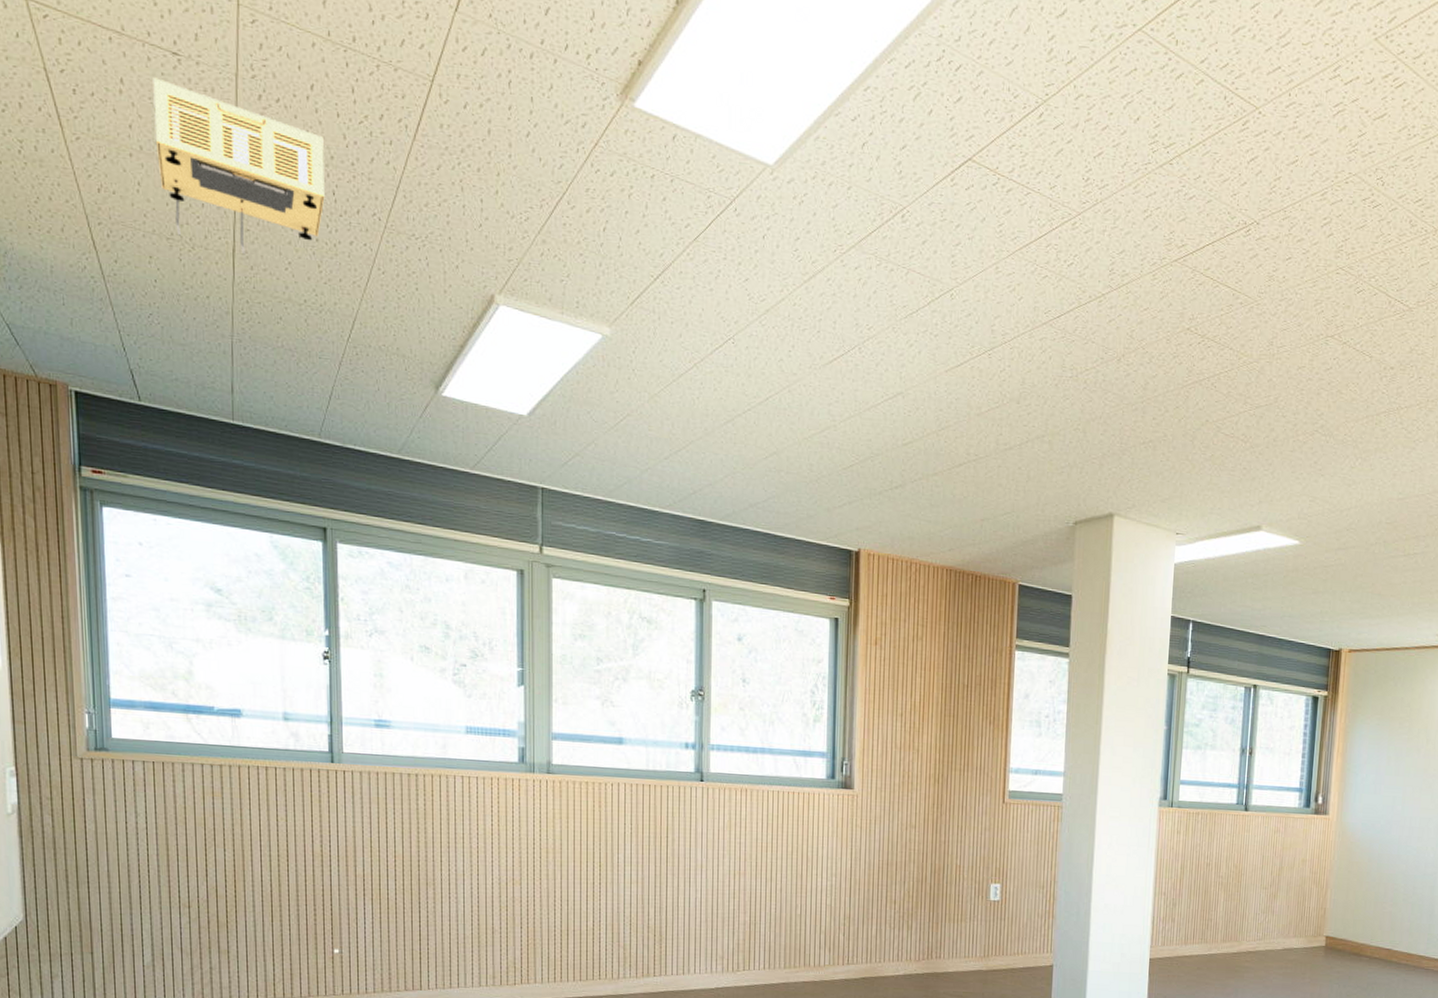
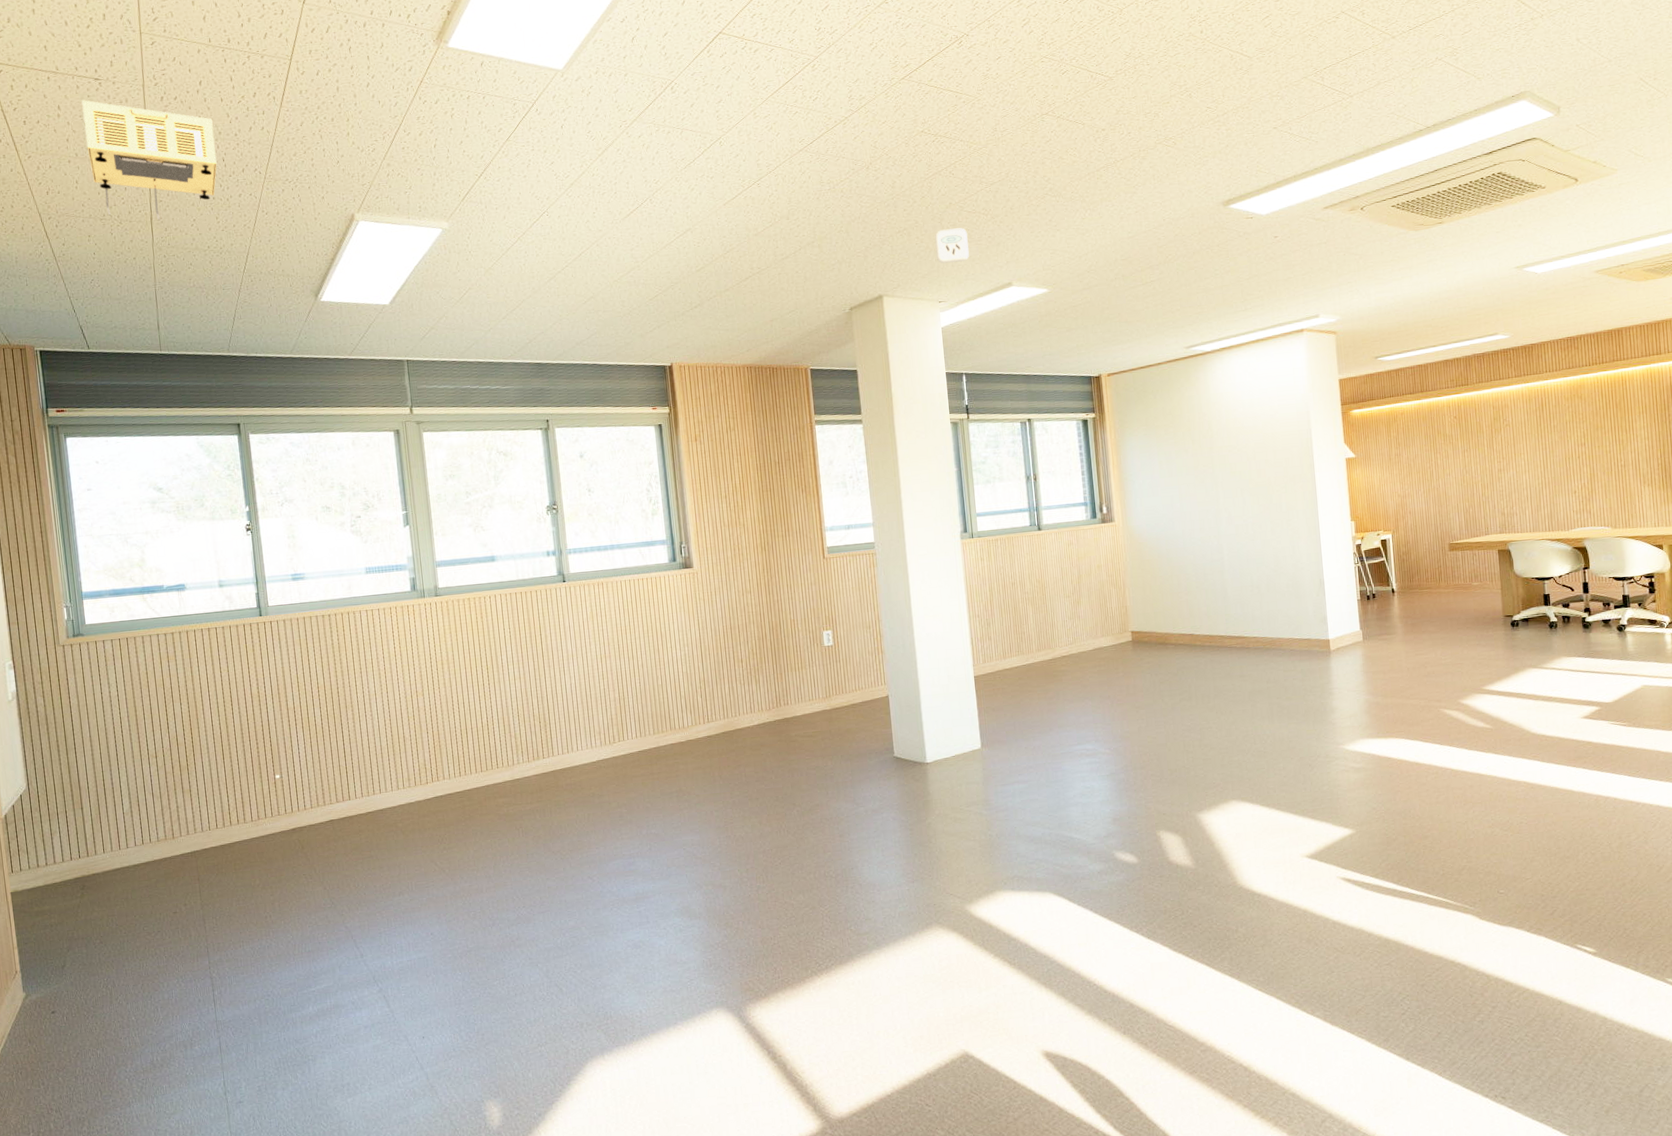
smoke detector: none [1182,450,1220,491] -> present [935,228,969,264]

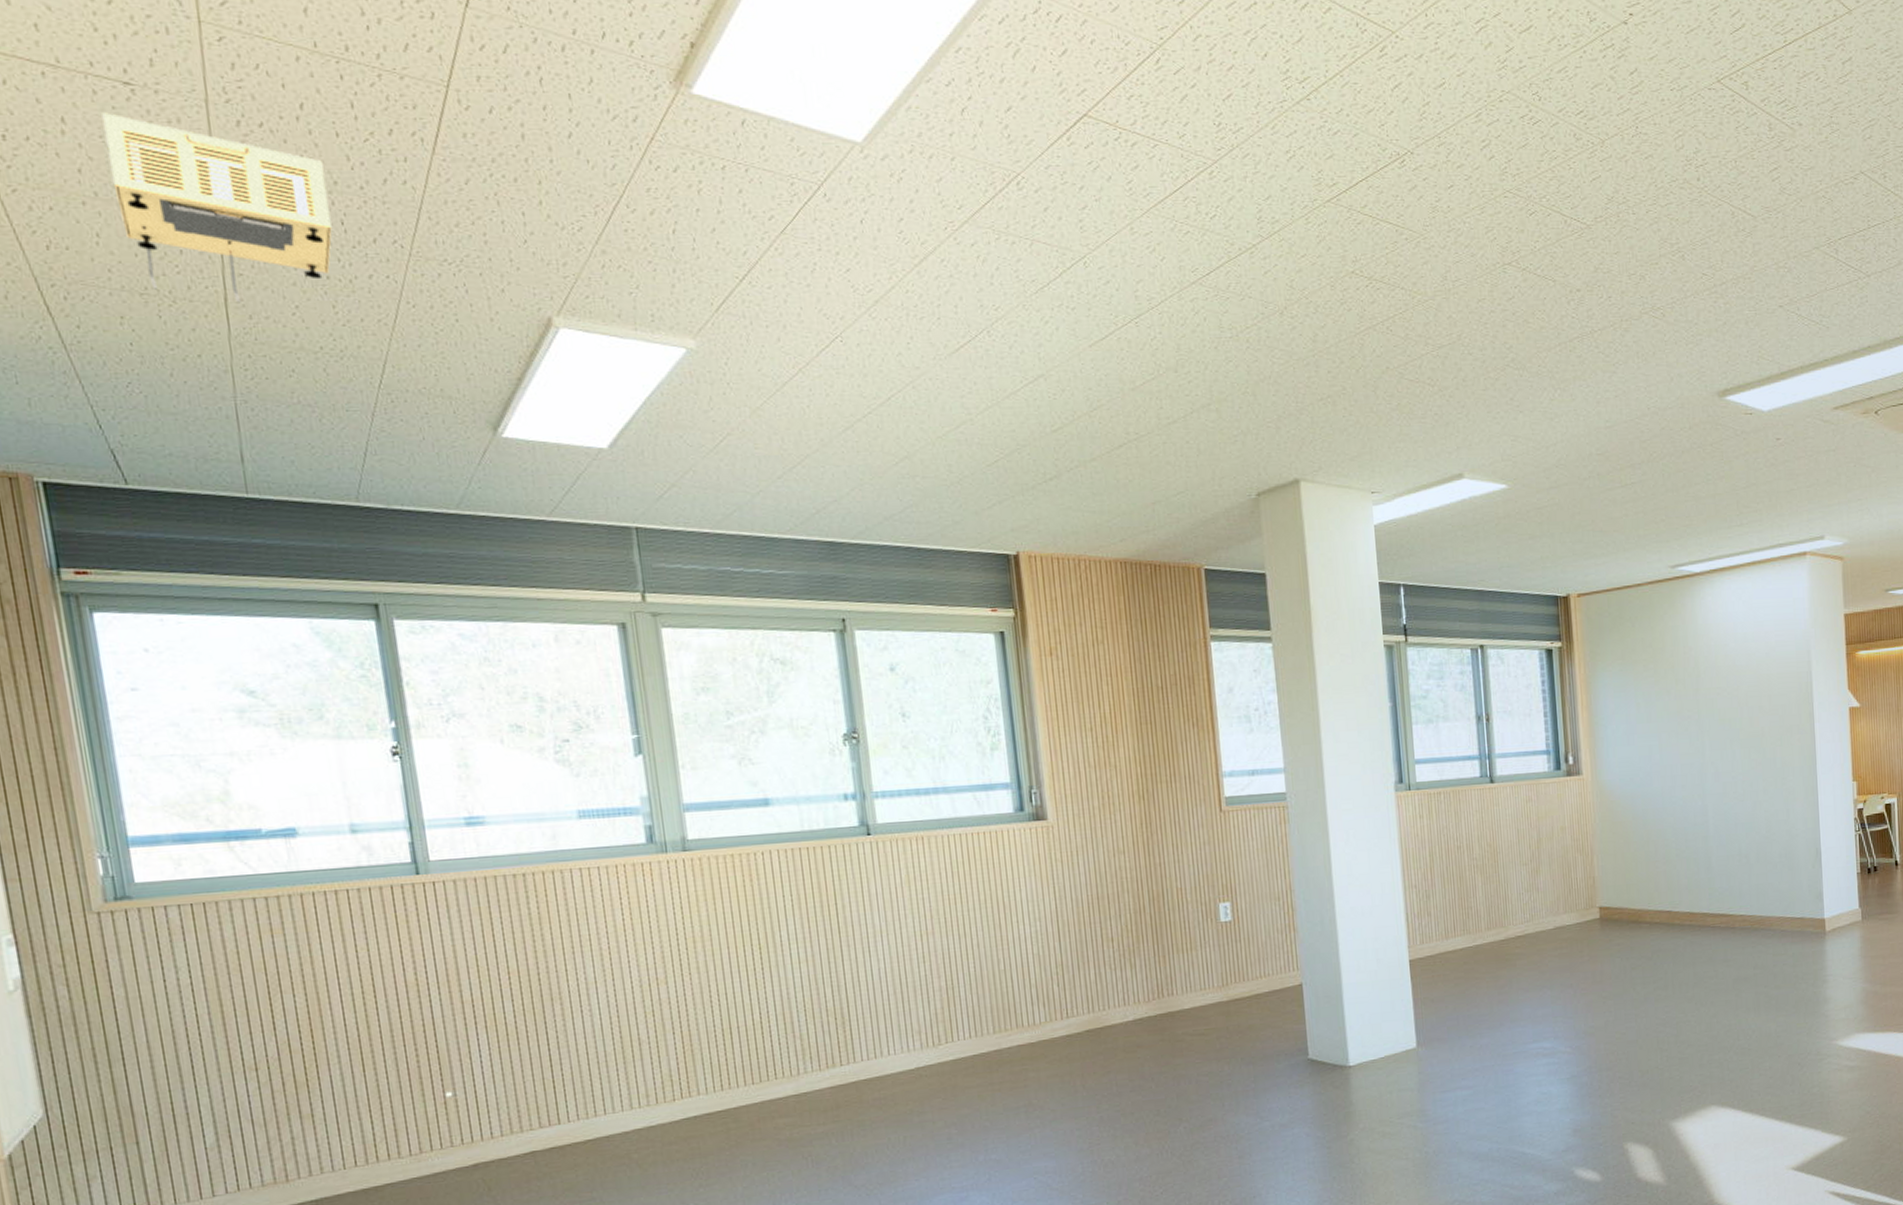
smoke detector: present [935,228,969,264] -> none [1367,400,1410,445]

